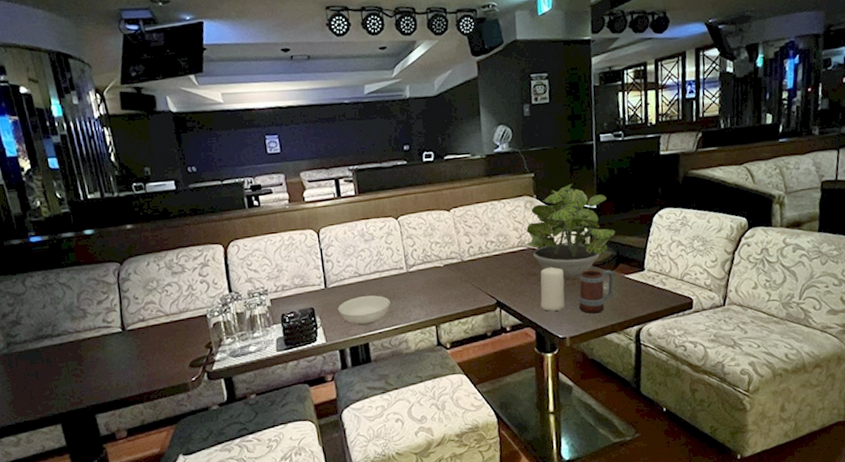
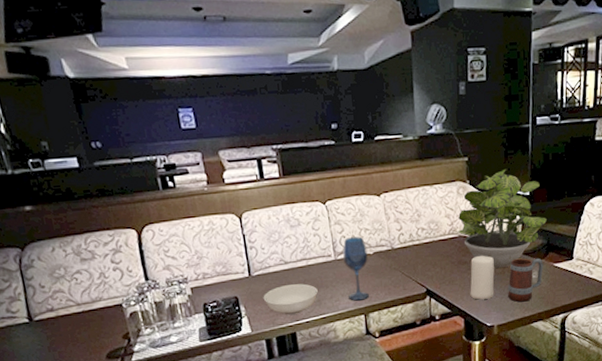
wineglass: none [414,250,440,312] -> present [342,236,369,301]

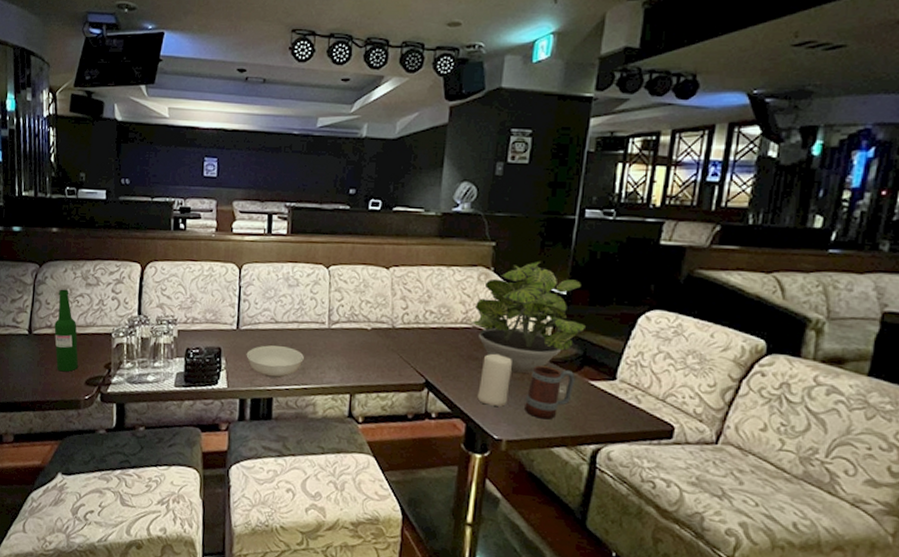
beer bottle: none [51,268,95,352] -> present [54,289,79,372]
wineglass: present [342,236,369,301] -> none [336,307,365,378]

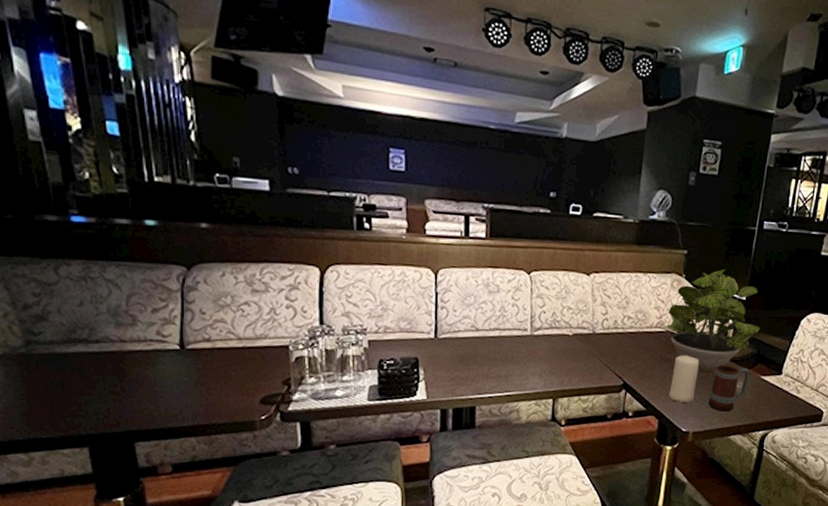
beer bottle: present [54,289,79,372] -> none [214,296,250,391]
bowl: present [246,345,304,379] -> none [446,354,507,387]

